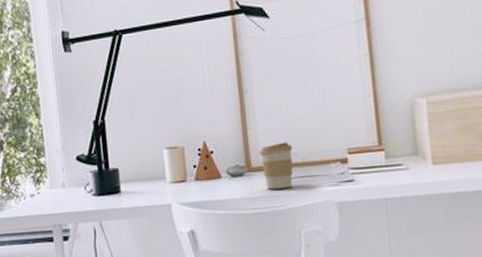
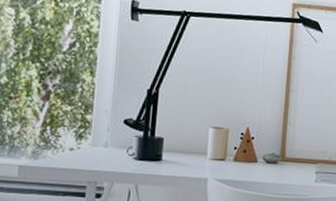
coffee cup: present [259,142,293,190] -> none [294,140,323,181]

